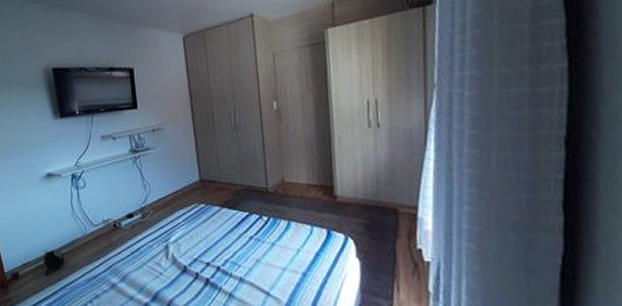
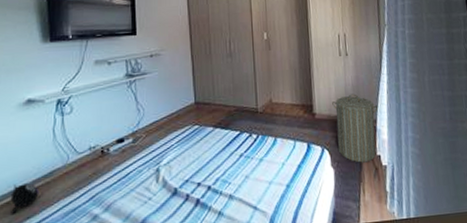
laundry hamper: none [358,174,421,256] -> present [332,93,378,163]

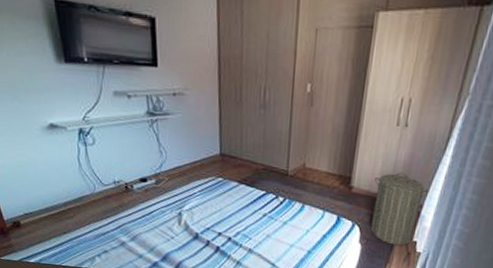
plush toy: present [10,183,39,216] -> none [47,203,72,229]

